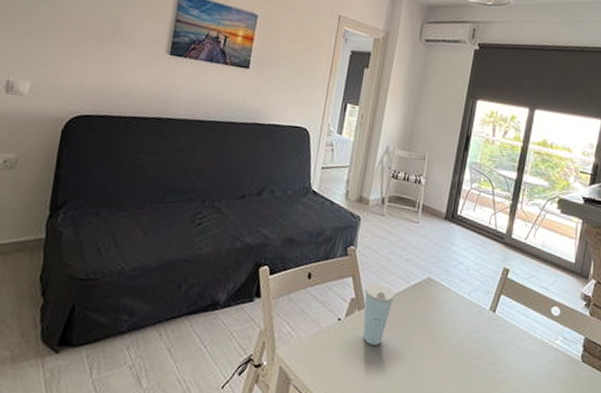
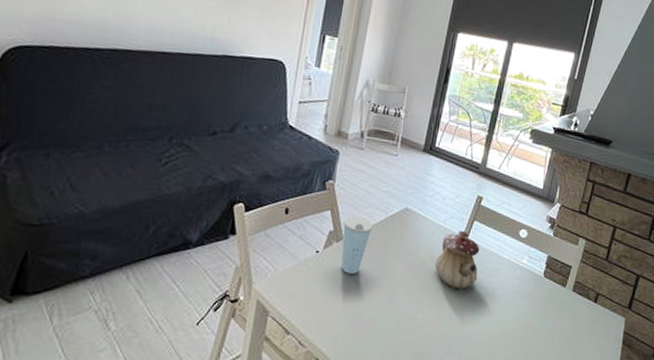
teapot: none [461,304,508,370] -> present [435,230,480,289]

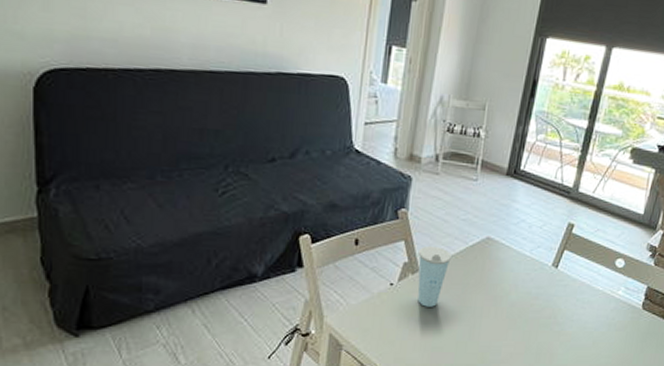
teapot: present [435,230,480,289] -> none [521,260,571,322]

